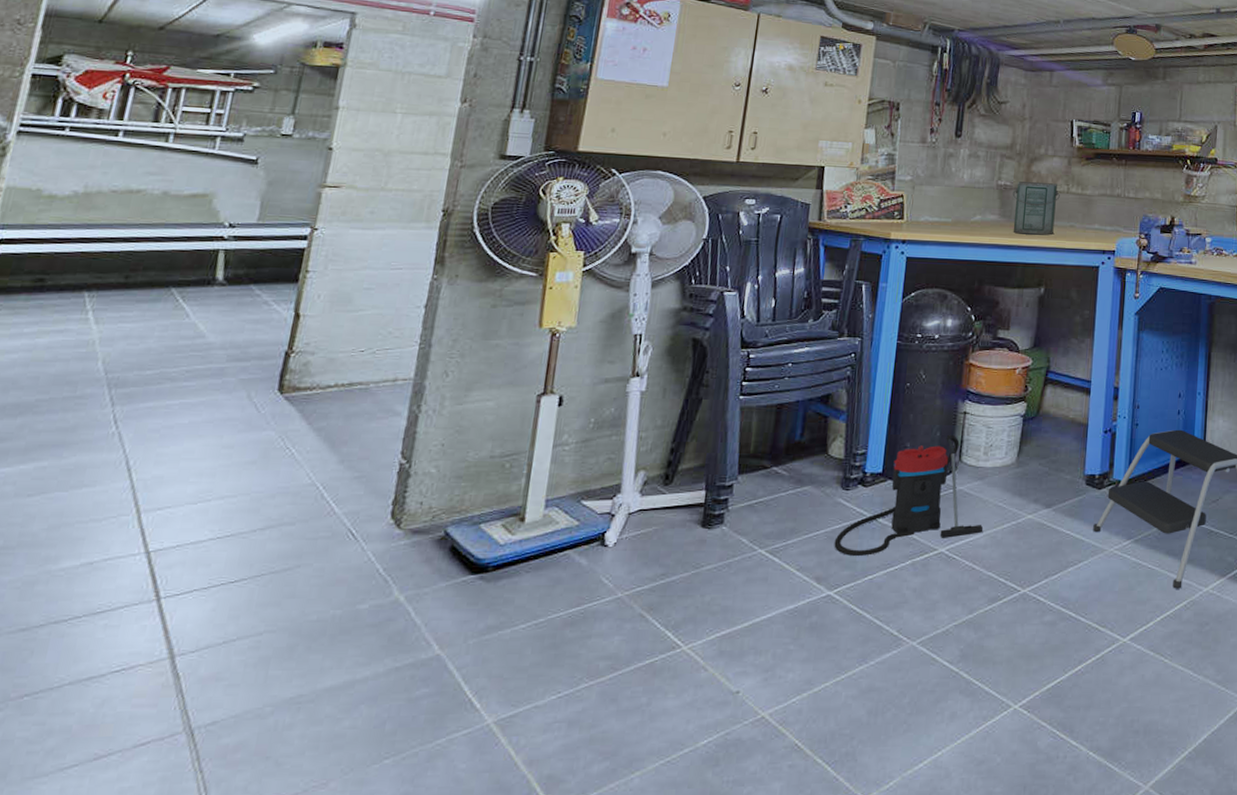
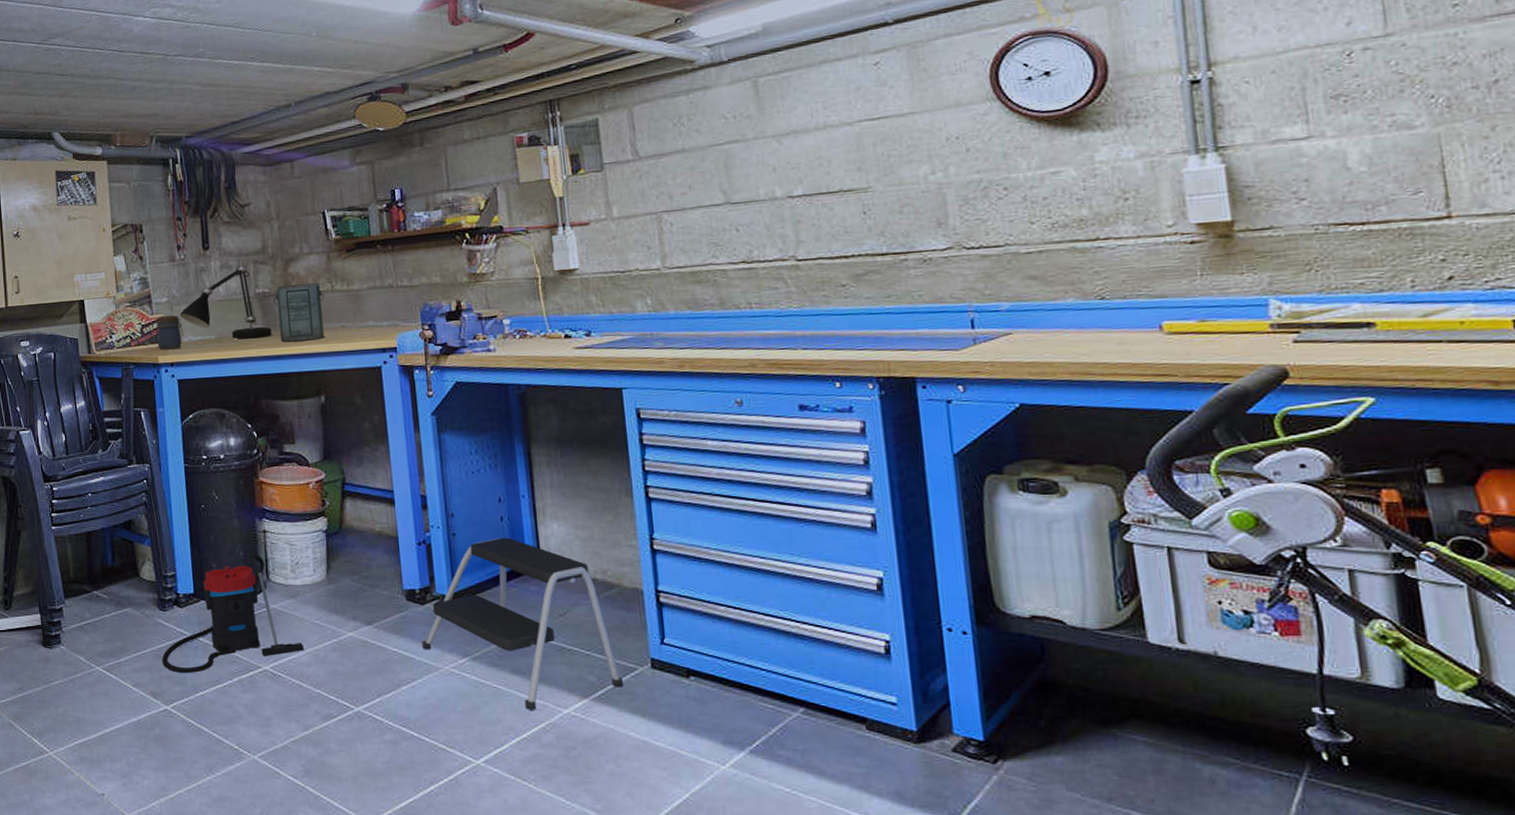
jar: none [892,193,922,227] -> present [156,314,184,350]
desk lamp: none [920,157,1006,227] -> present [179,265,272,340]

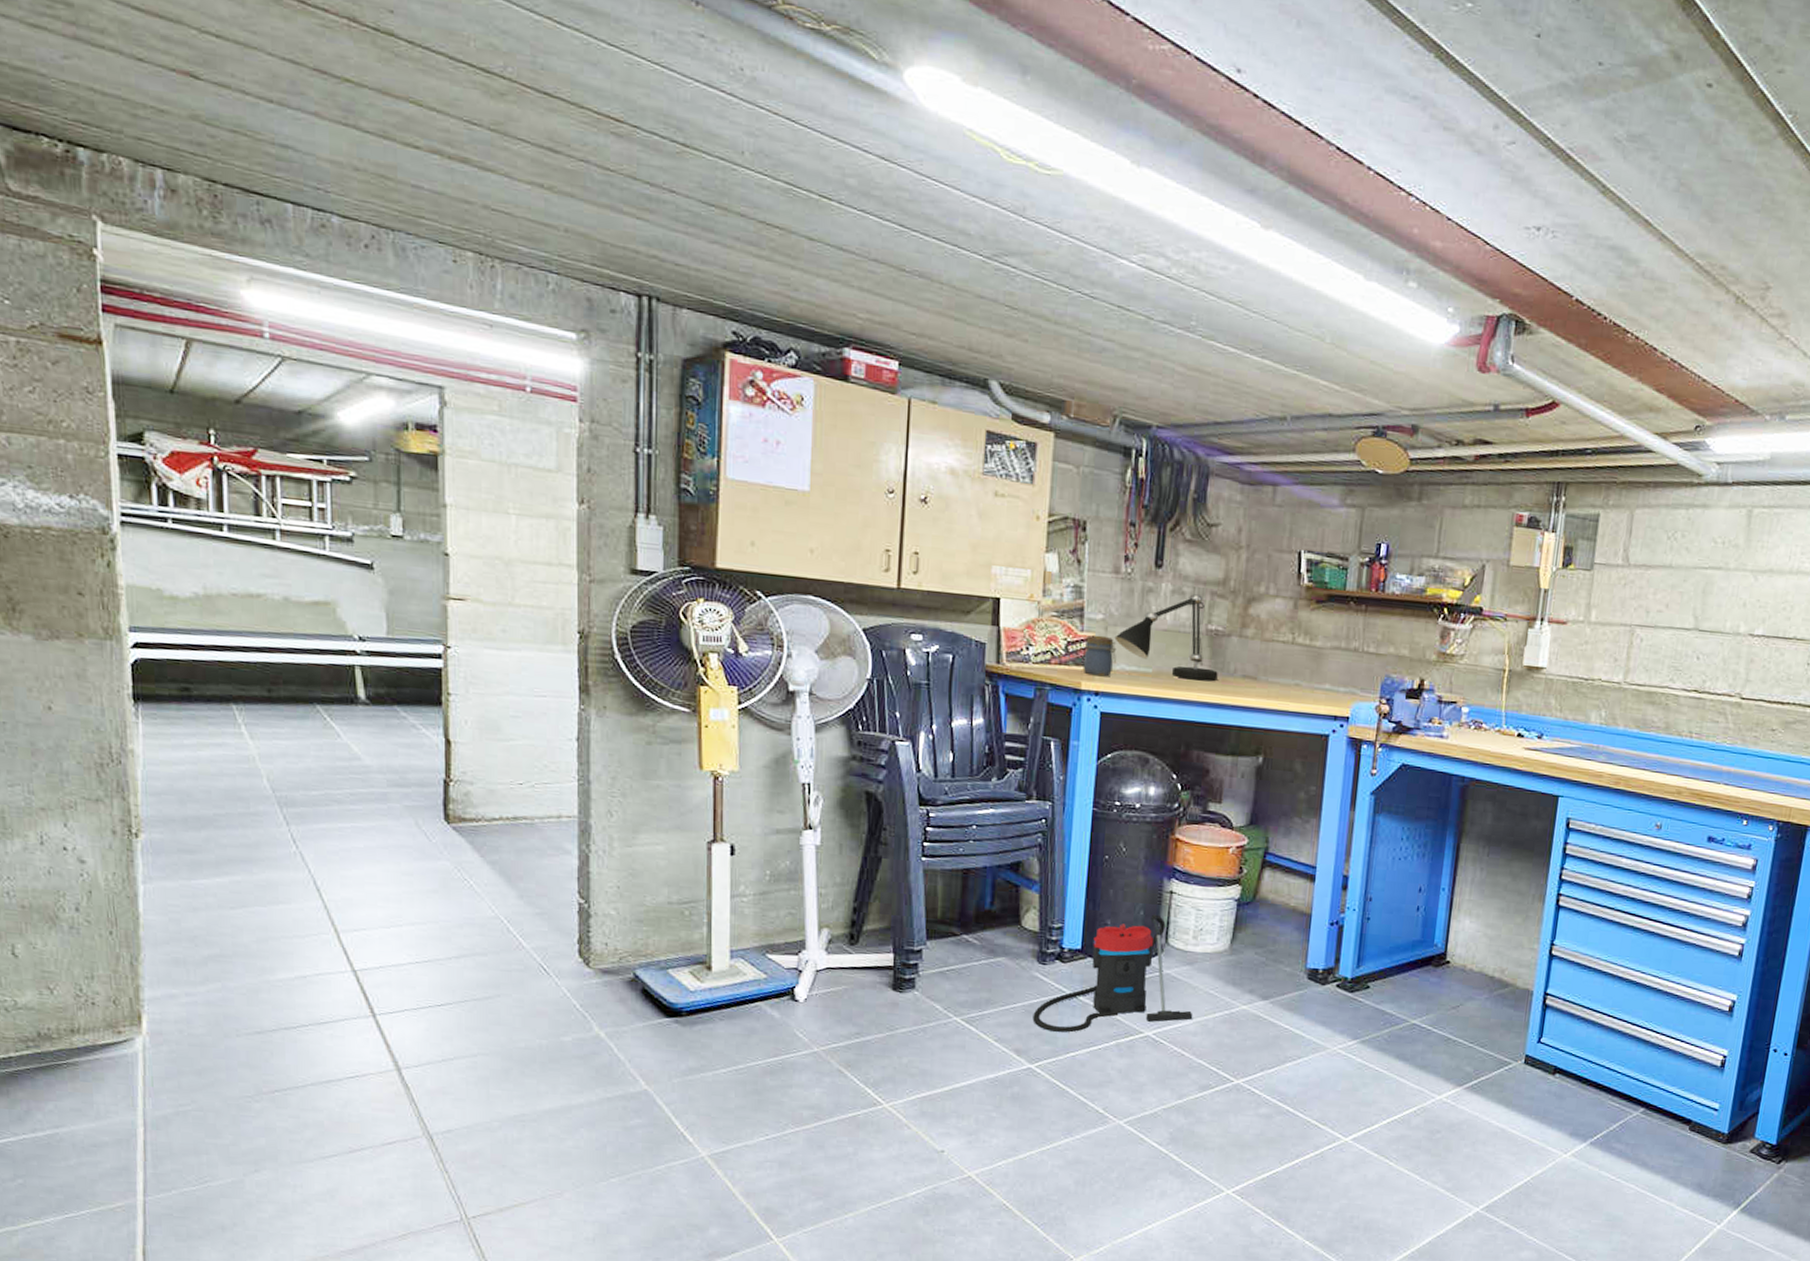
paint can: present [273,283,325,342] -> none [1225,626,1284,695]
step stool: present [422,537,623,710] -> none [1314,927,1496,1095]

